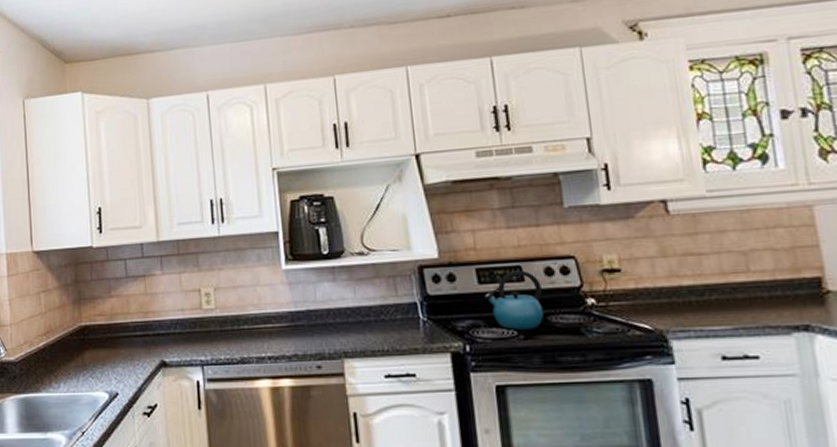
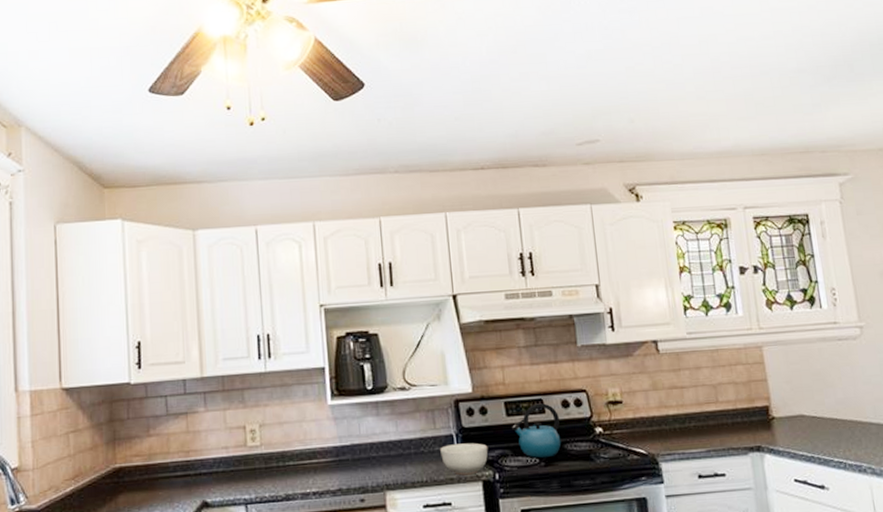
bowl: none [401,311,458,346] -> present [439,442,489,476]

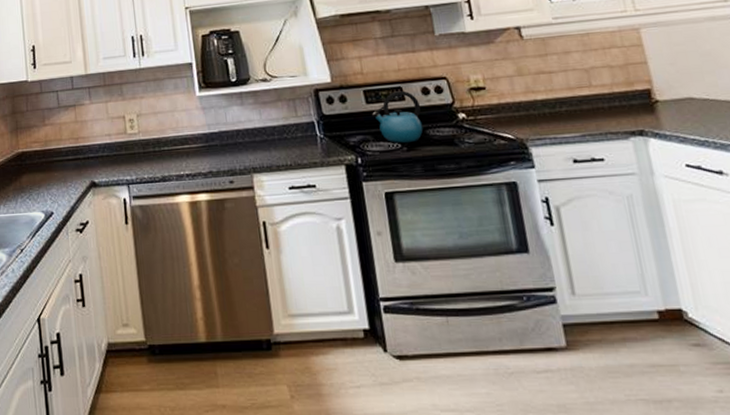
bowl: present [439,442,489,476] -> none [301,129,350,160]

